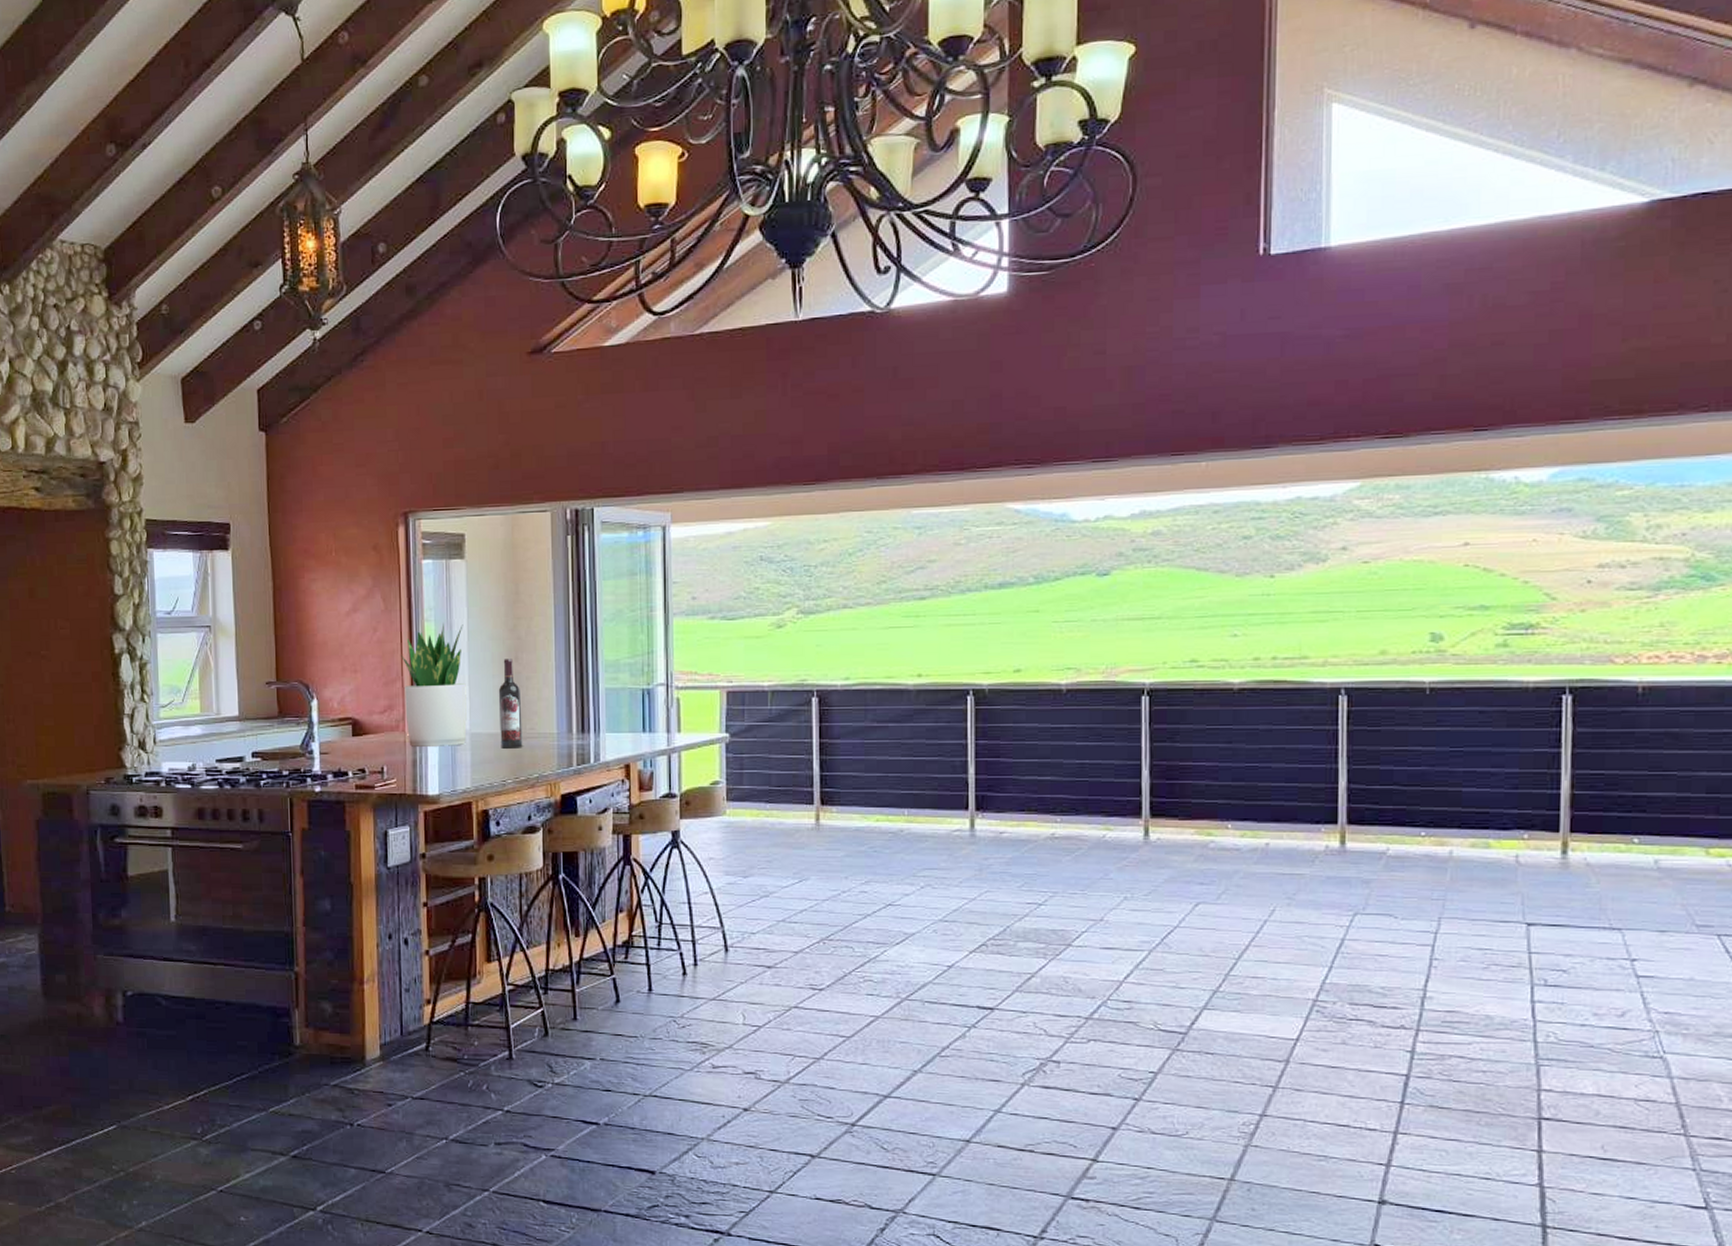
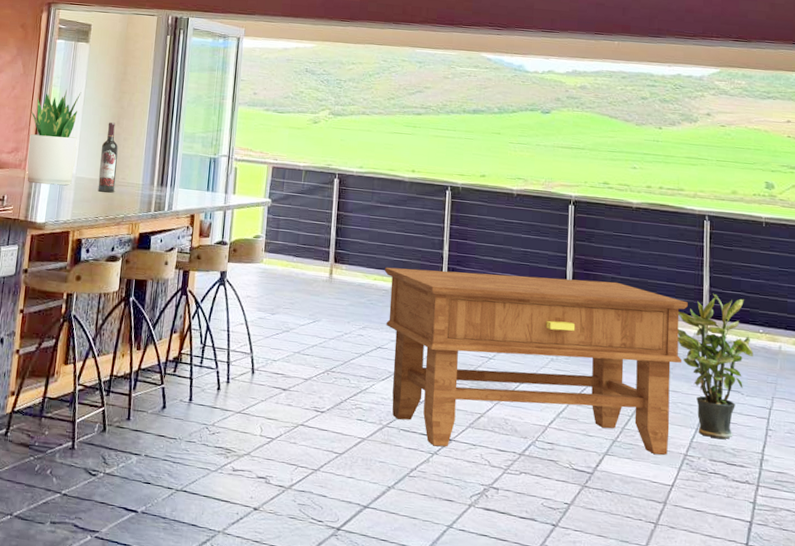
side table: none [889,790,1316,1018] -> present [384,267,688,455]
potted plant: none [1301,791,1412,976] -> present [677,293,753,439]

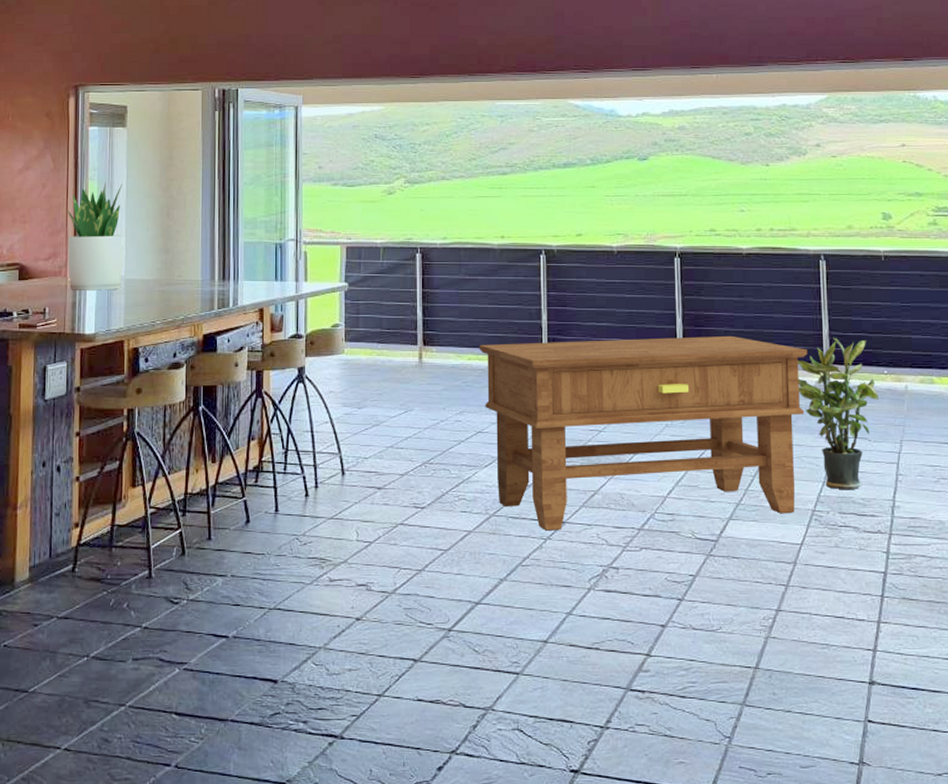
wine bottle: present [97,122,118,194] -> none [151,214,172,294]

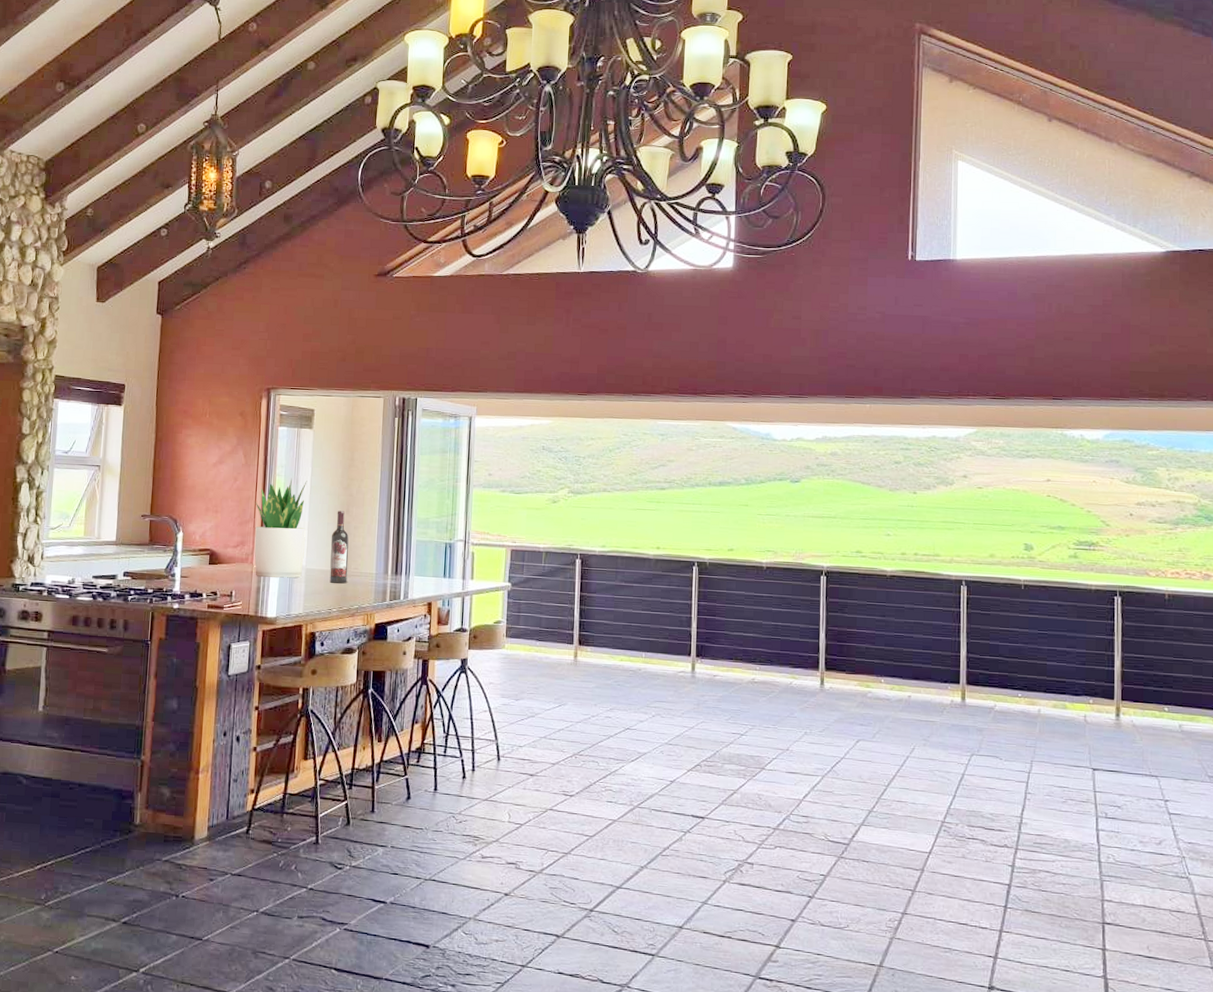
wine bottle: none [151,214,172,294] -> present [329,511,349,585]
side table: present [479,335,807,531] -> none [631,647,945,825]
potted plant: present [798,337,879,489] -> none [934,659,1012,804]

